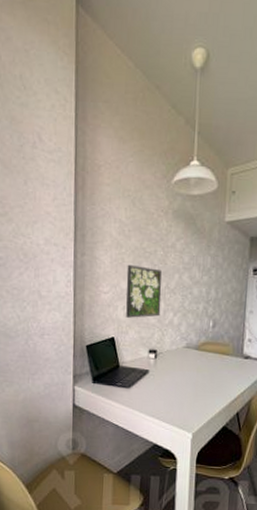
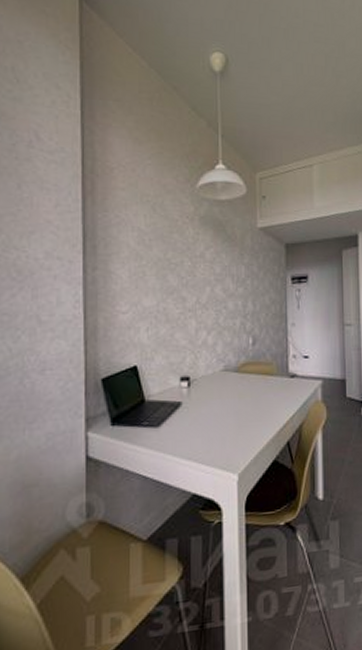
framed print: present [126,264,162,318] -> none [149,278,192,341]

